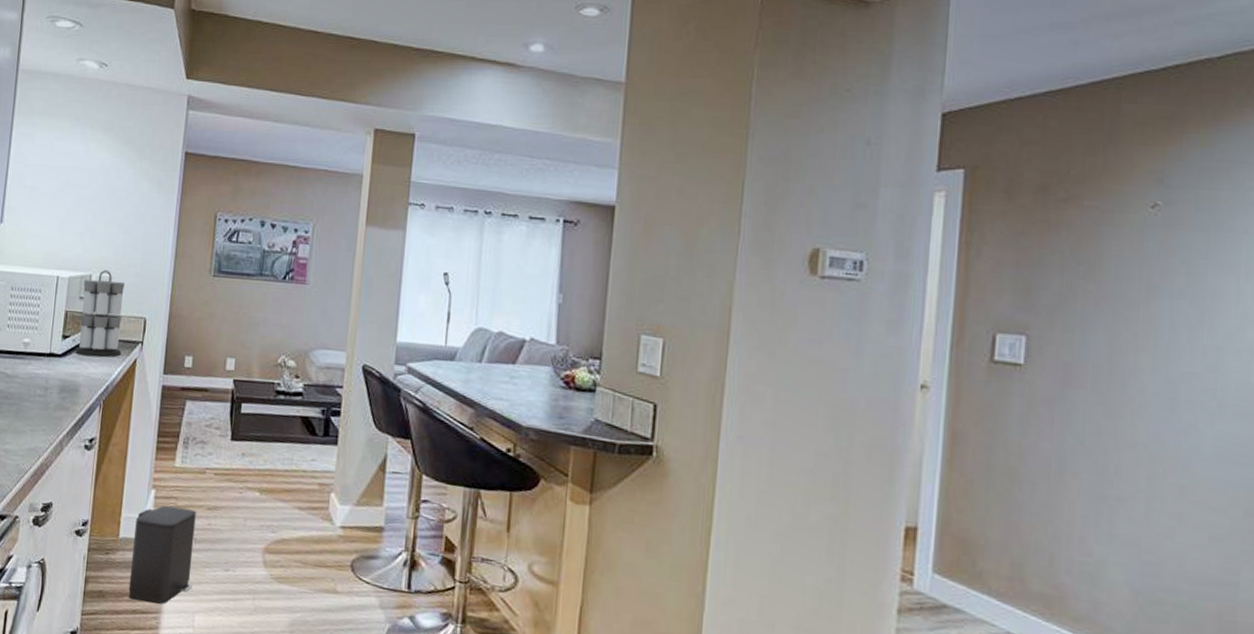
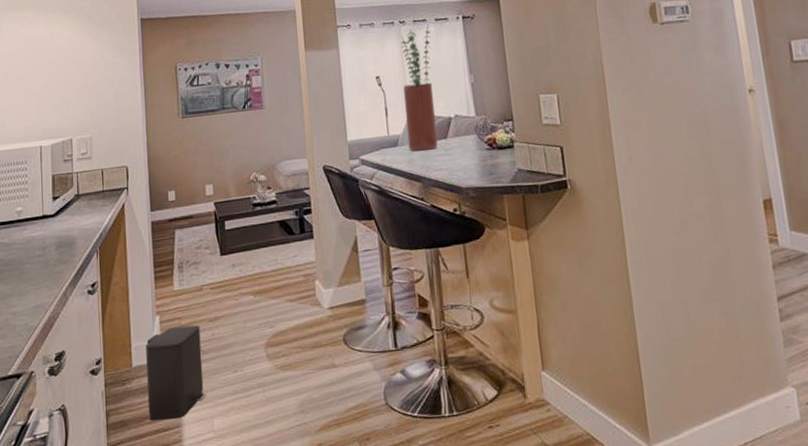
spice rack: present [75,270,125,357] -> none [66,132,110,212]
vase: none [467,221,520,375] -> present [401,24,438,152]

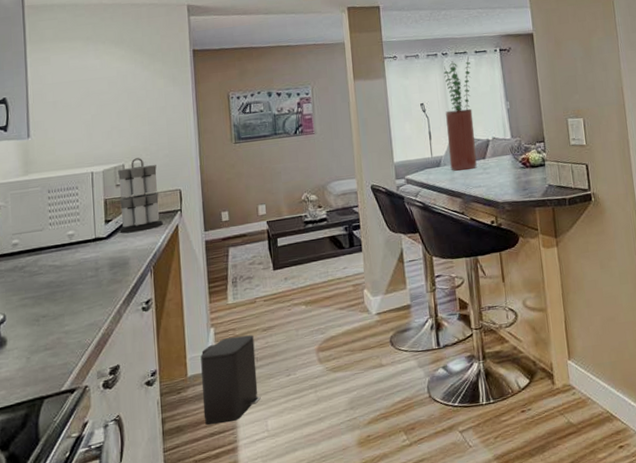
spice rack: none [66,132,110,212] -> present [118,158,164,234]

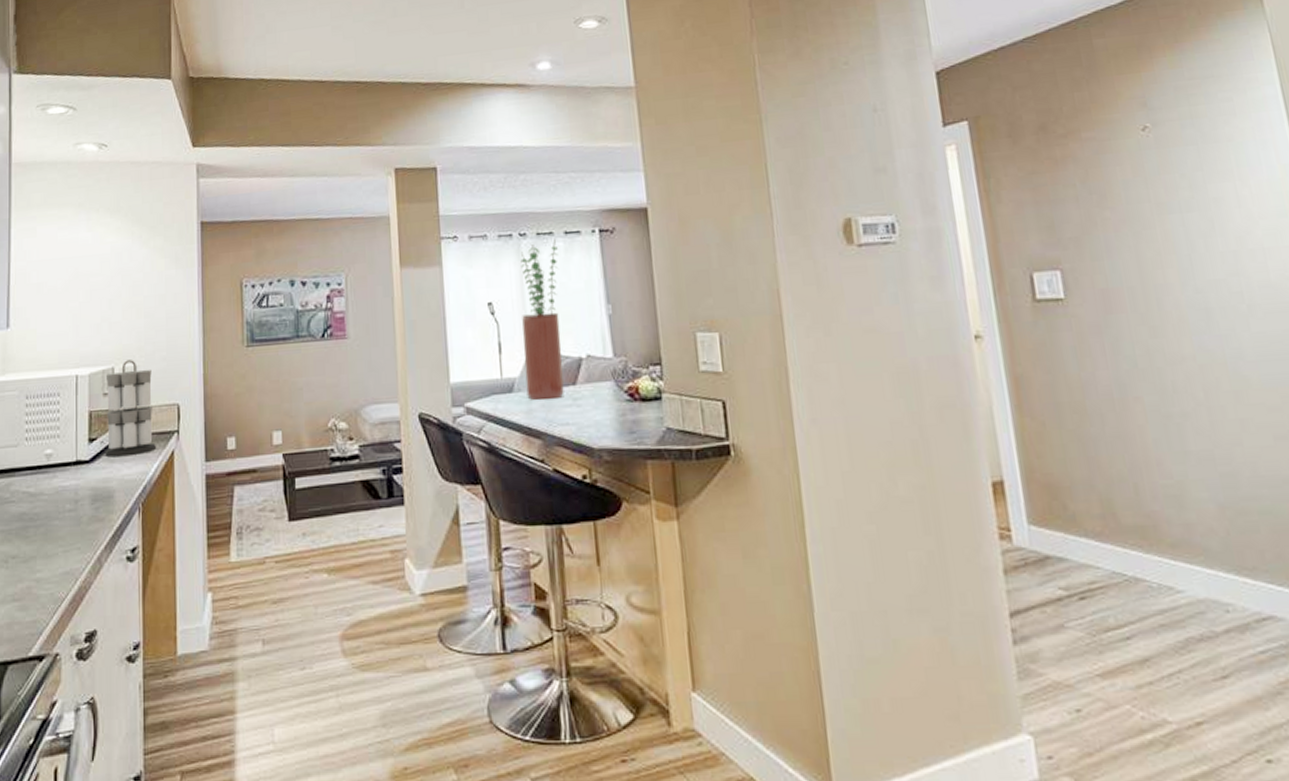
pedal bin: present [200,335,261,425] -> none [193,607,267,724]

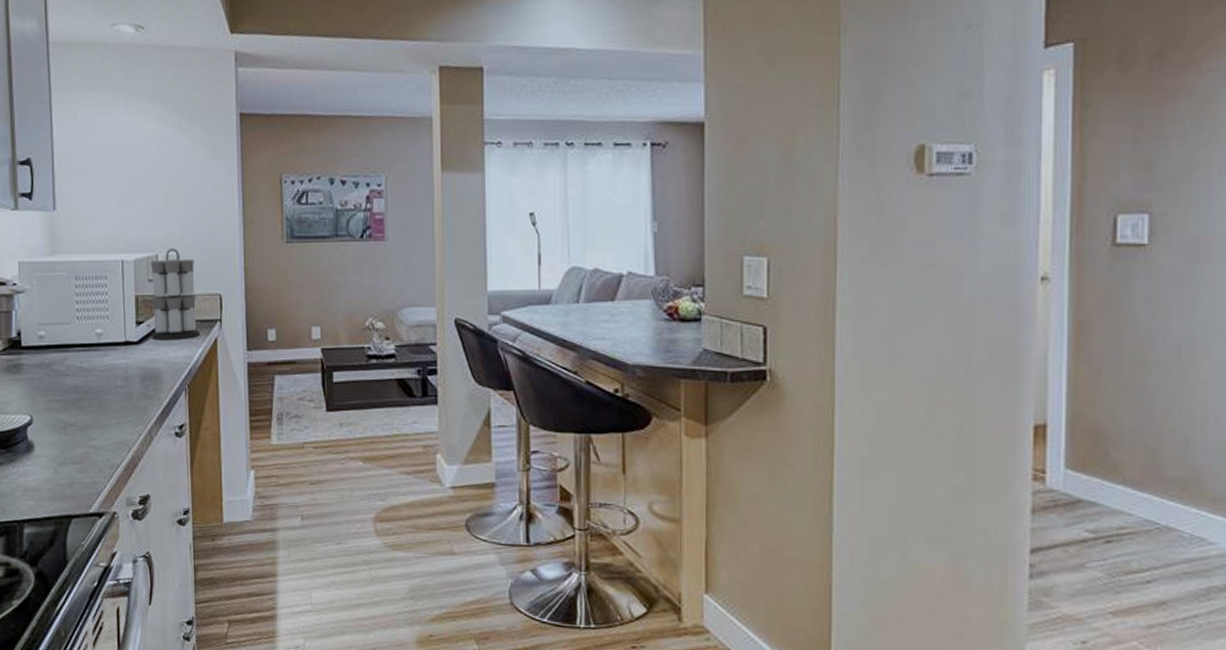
vase: present [520,238,564,401] -> none [563,149,606,314]

